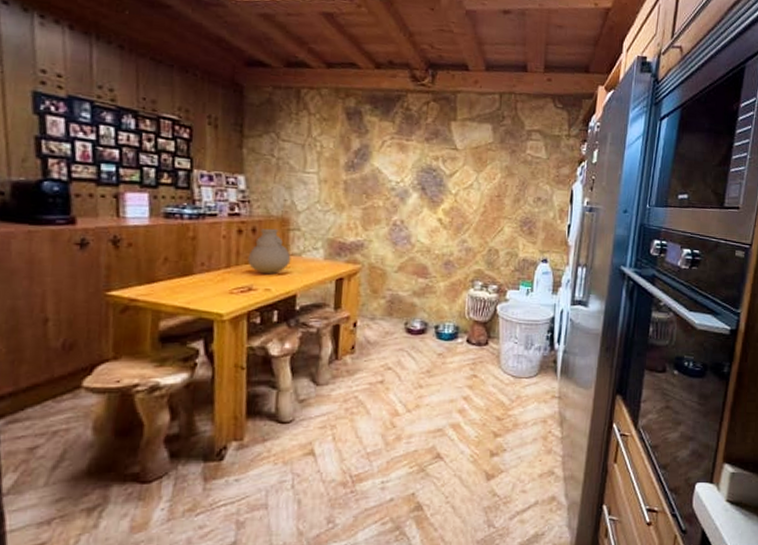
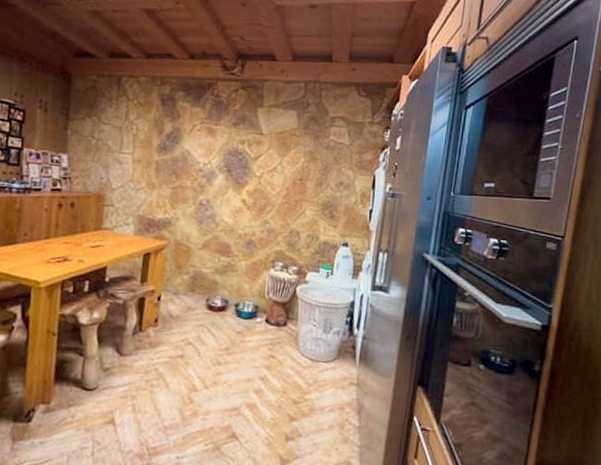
vase: present [247,228,291,275] -> none [65,203,104,247]

